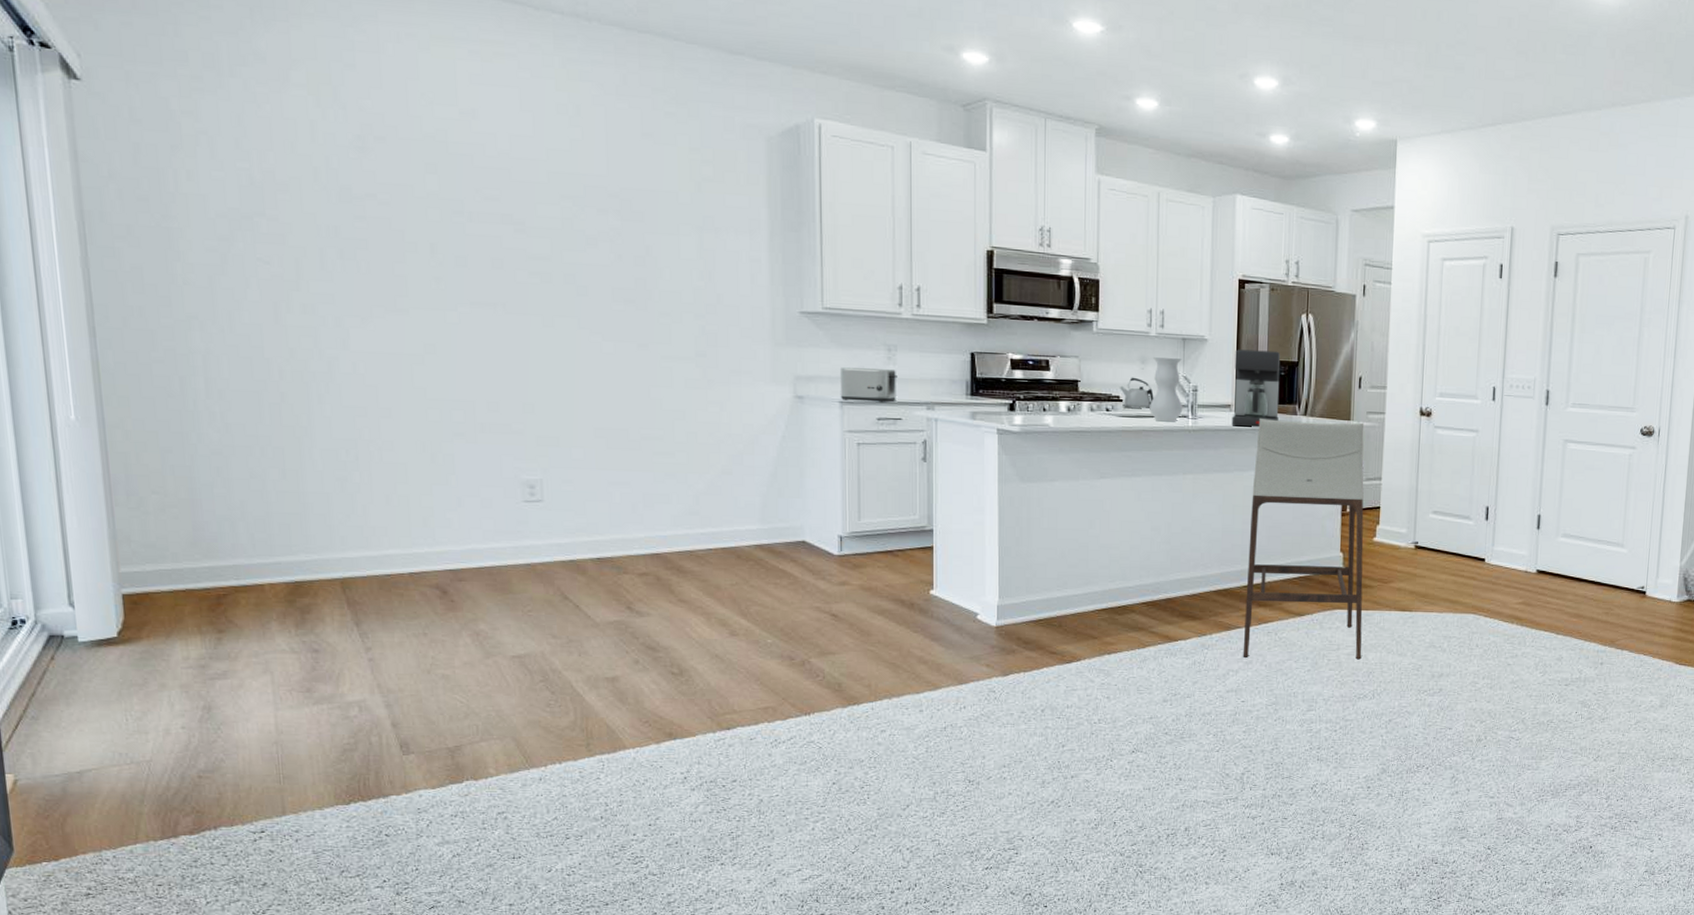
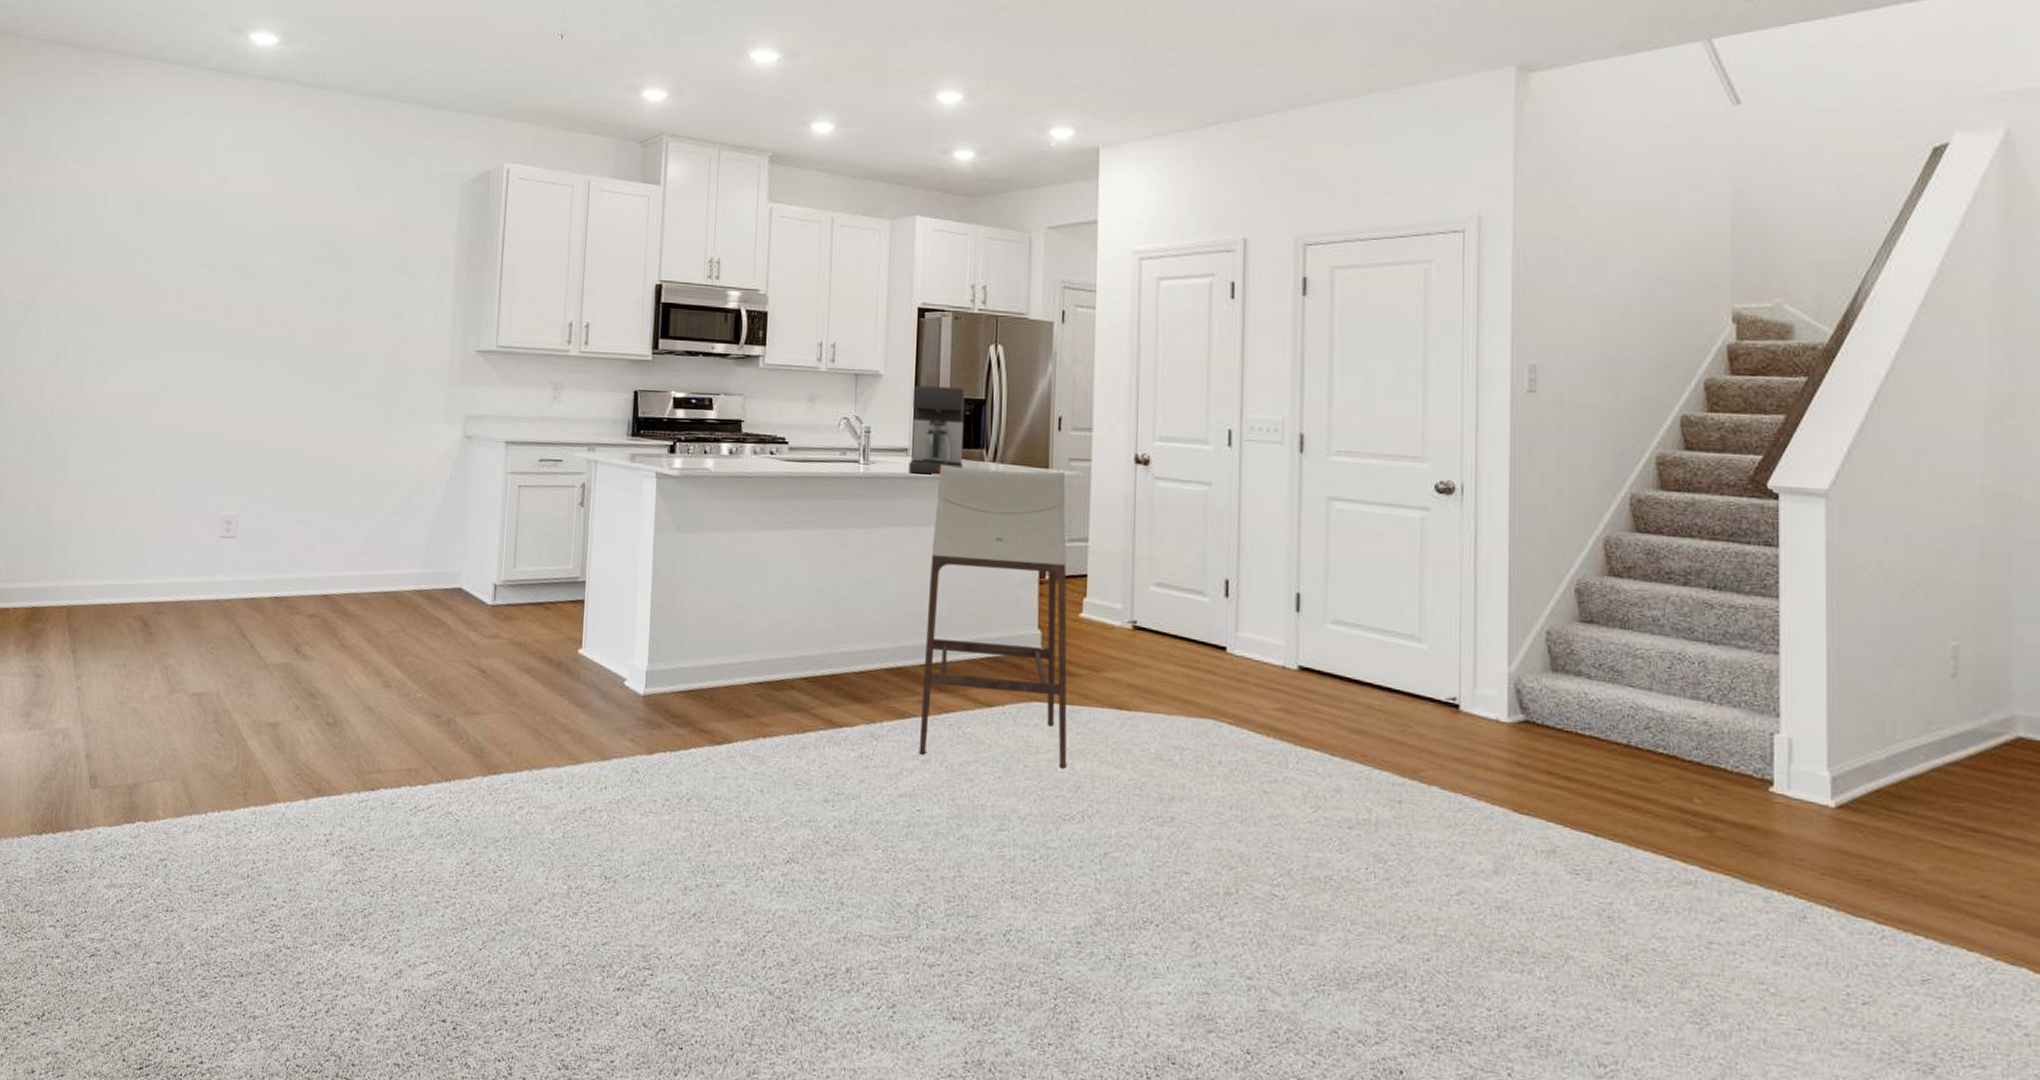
toaster: present [839,367,898,402] -> none [506,406,562,443]
kettle: present [1120,377,1154,409] -> none [786,417,822,453]
vase: present [1150,357,1183,422] -> none [817,395,854,468]

